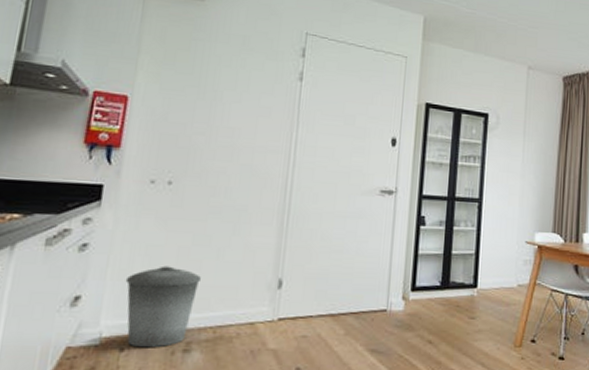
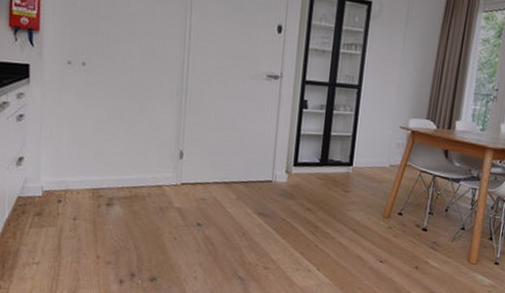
trash can: present [125,266,201,348] -> none [56,135,116,201]

